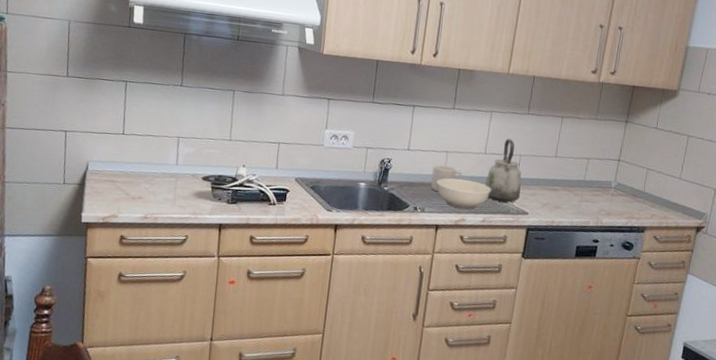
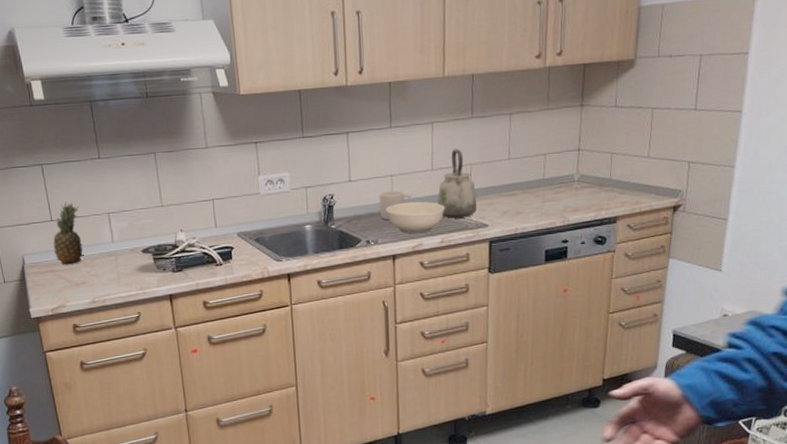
fruit: none [119,120,153,178] -> present [53,203,83,265]

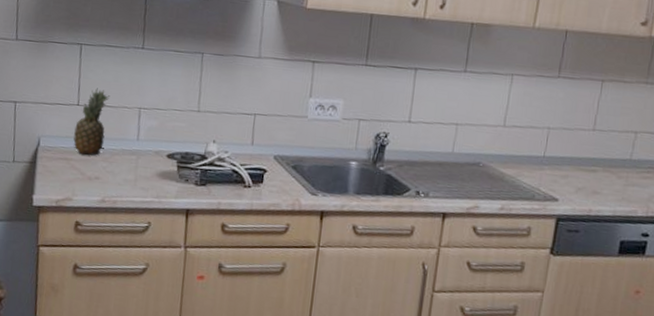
mug: present [379,190,413,220] -> none [436,140,477,172]
bowl: present [385,201,445,234] -> none [443,156,512,195]
kettle: present [437,149,478,219] -> none [504,108,550,187]

